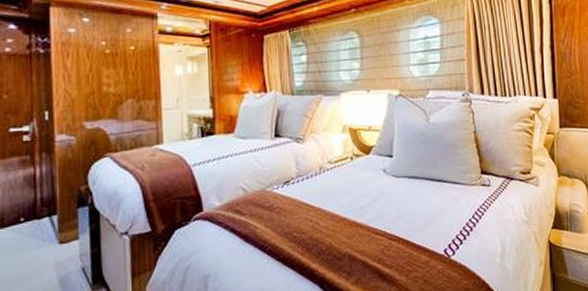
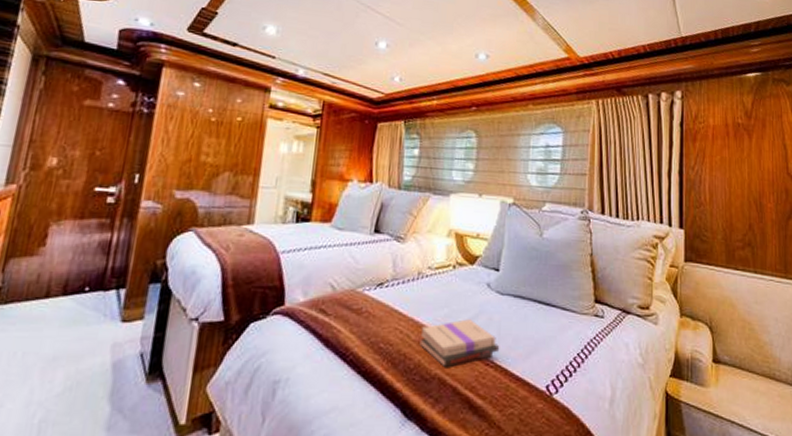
books: none [328,202,400,247] -> present [419,319,500,369]

